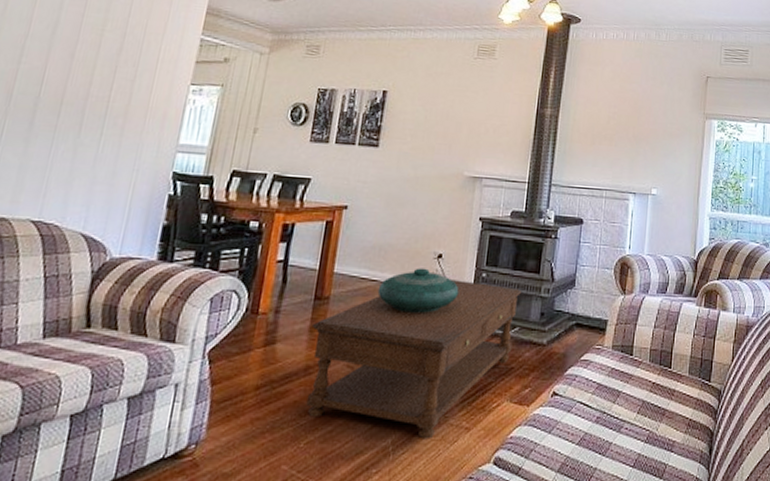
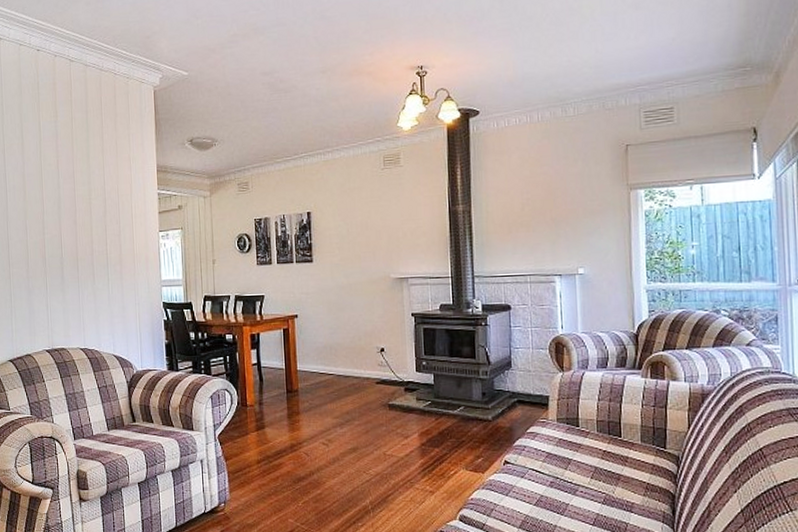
coffee table: present [306,280,522,439] -> none [289,369,462,500]
decorative bowl: present [377,268,459,313] -> none [335,361,404,399]

